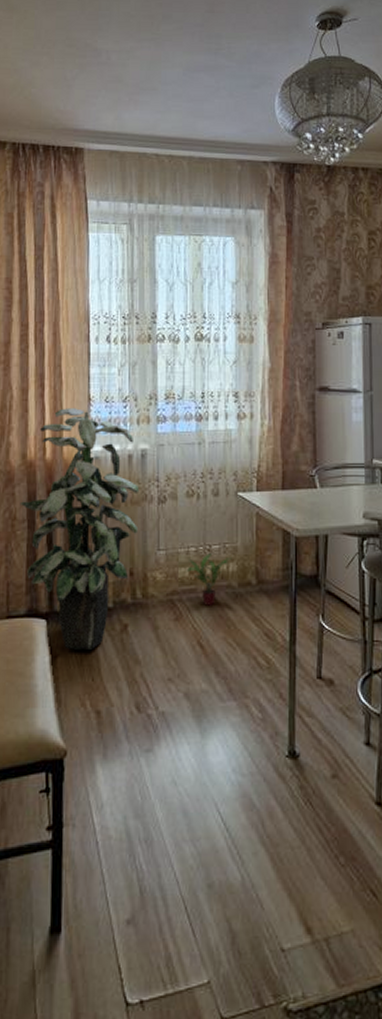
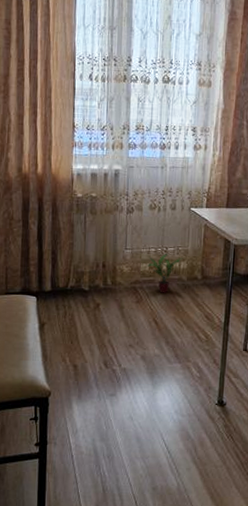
indoor plant: present [19,408,140,650] -> none [16,133,113,321]

